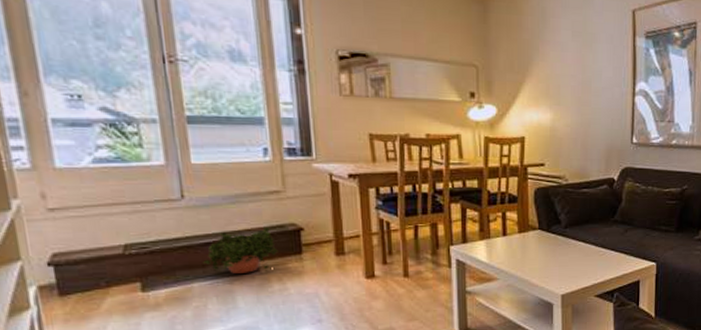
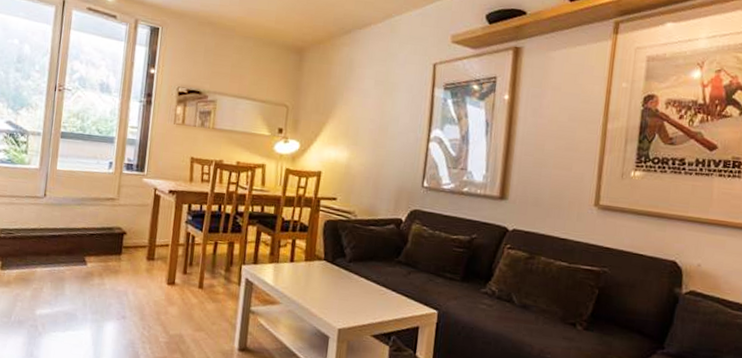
potted plant: present [203,228,278,274] -> none [48,228,104,266]

